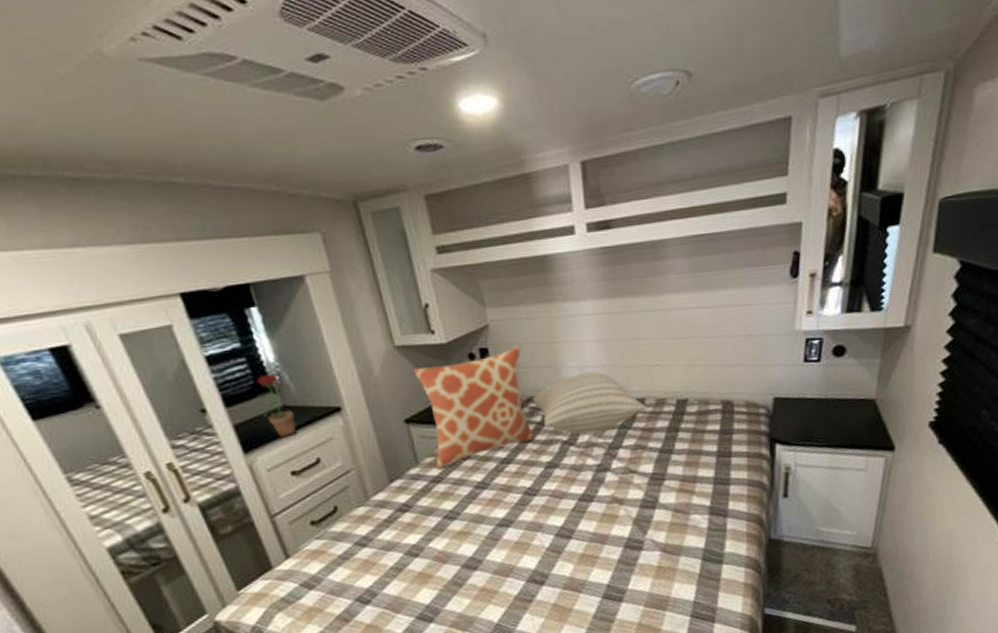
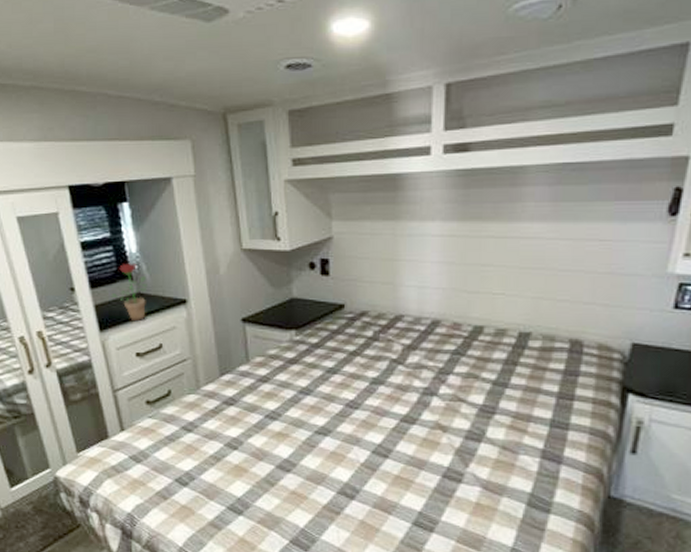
pillow: present [413,346,534,468] -> none [256,260,363,369]
pillow: present [533,372,646,434] -> none [367,293,483,355]

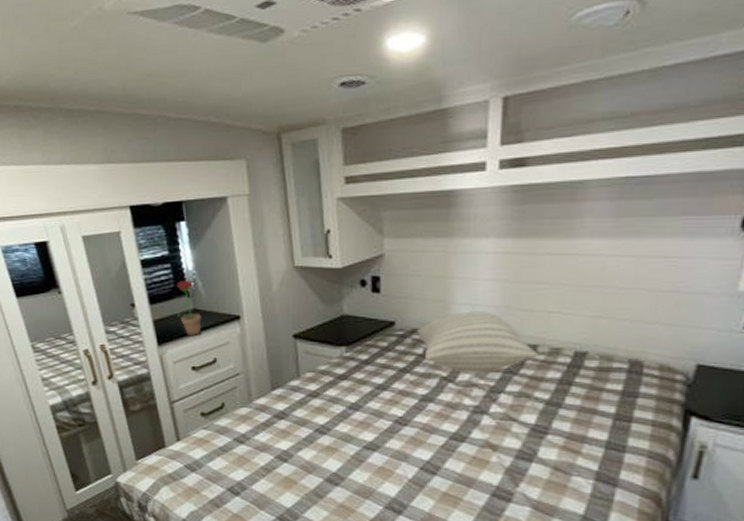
pillow: none [367,293,483,355] -> present [417,311,537,373]

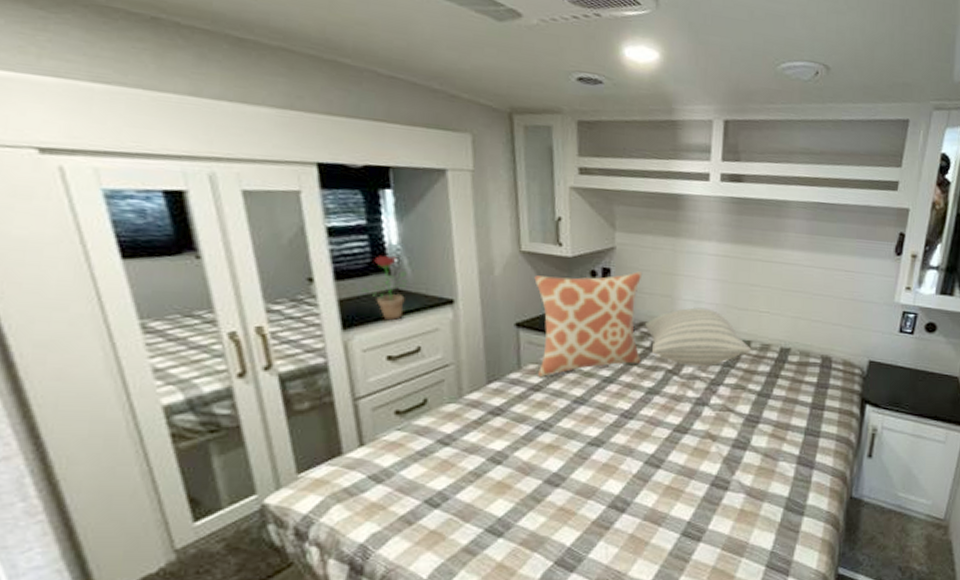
pillow: none [308,277,413,384] -> present [534,271,643,377]

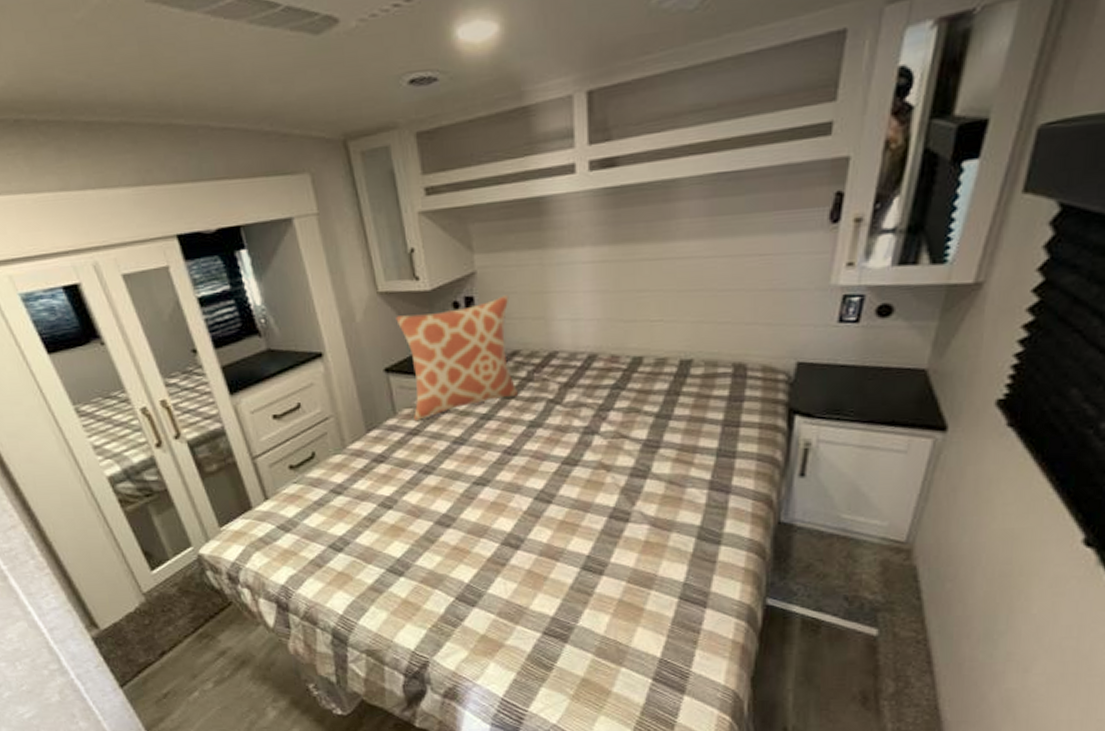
decorative plant: present [359,256,408,320] -> none [237,318,278,380]
pillow: present [645,307,750,367] -> none [518,325,643,393]

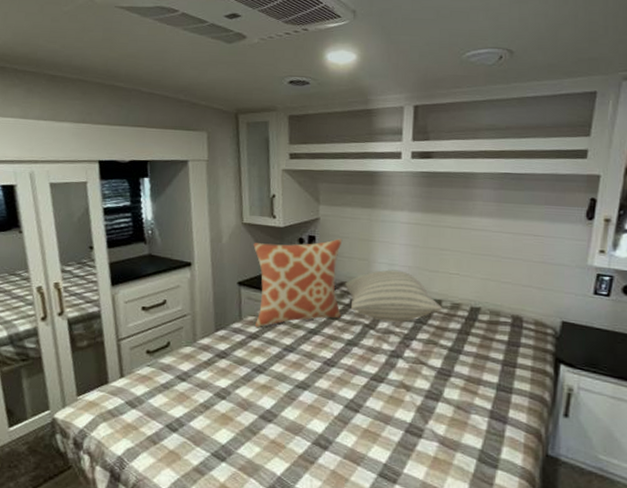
pillow: none [518,325,643,393] -> present [345,269,441,322]

